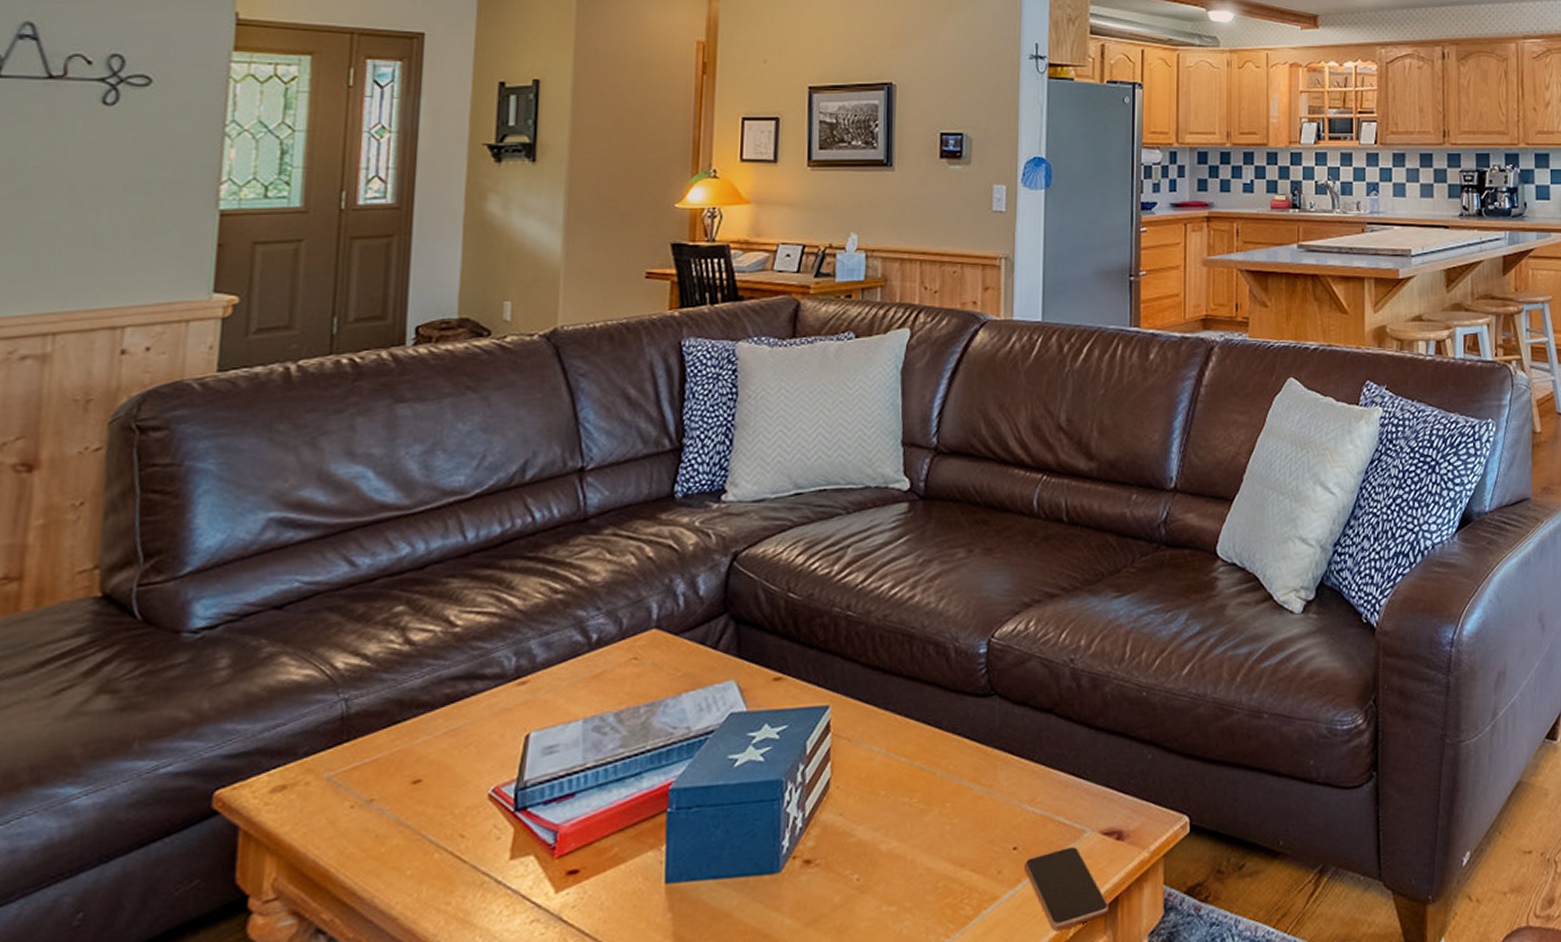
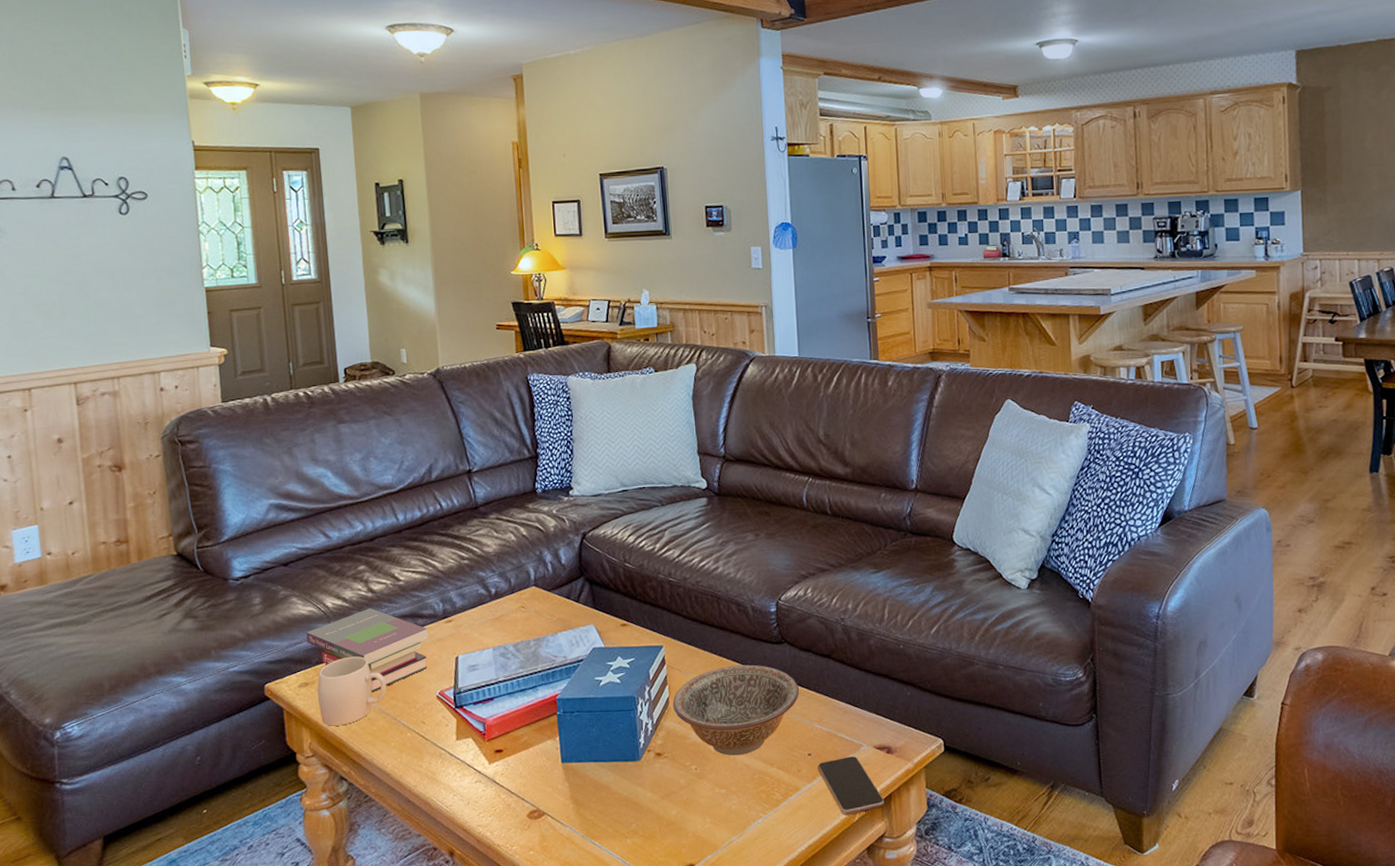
books: none [295,667,489,794] -> present [306,607,429,692]
mug: none [298,740,413,851] -> present [317,656,387,726]
decorative bowl: none [834,726,1009,857] -> present [672,664,800,756]

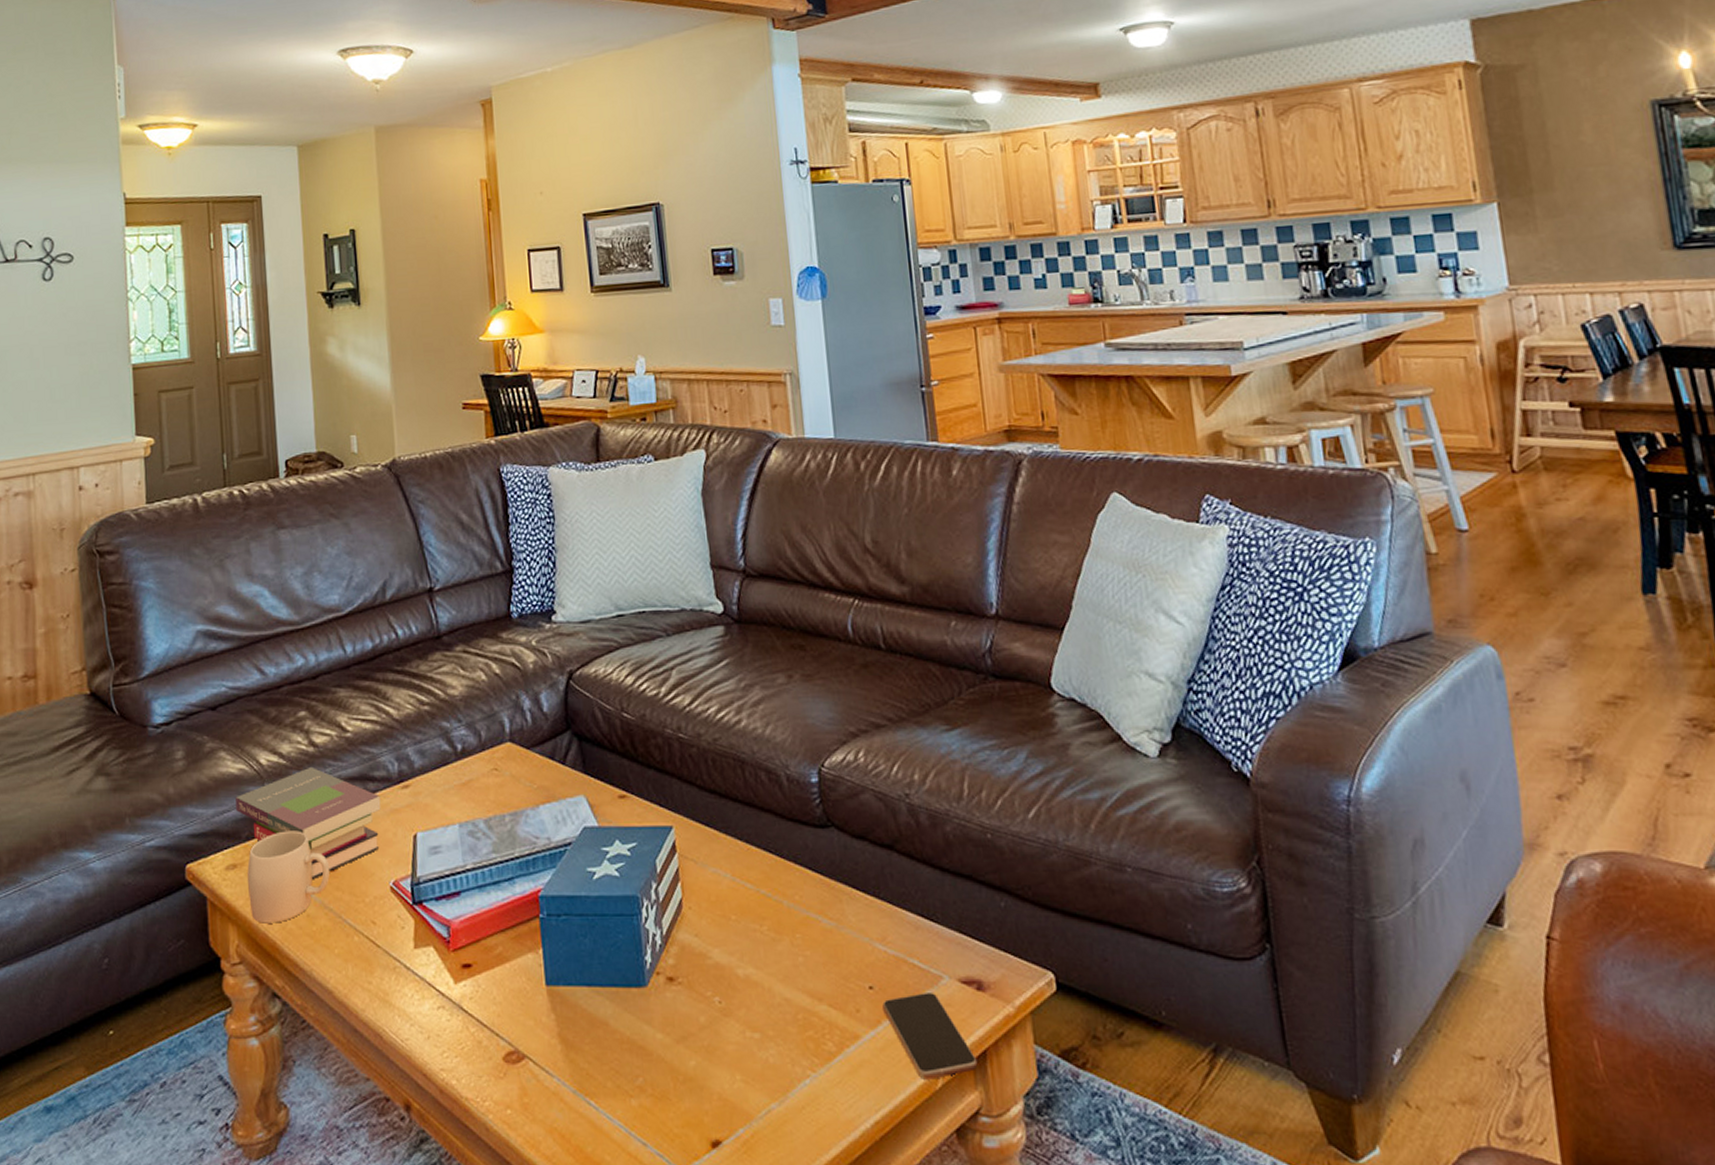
decorative bowl: present [672,664,800,756] -> none [686,855,854,985]

